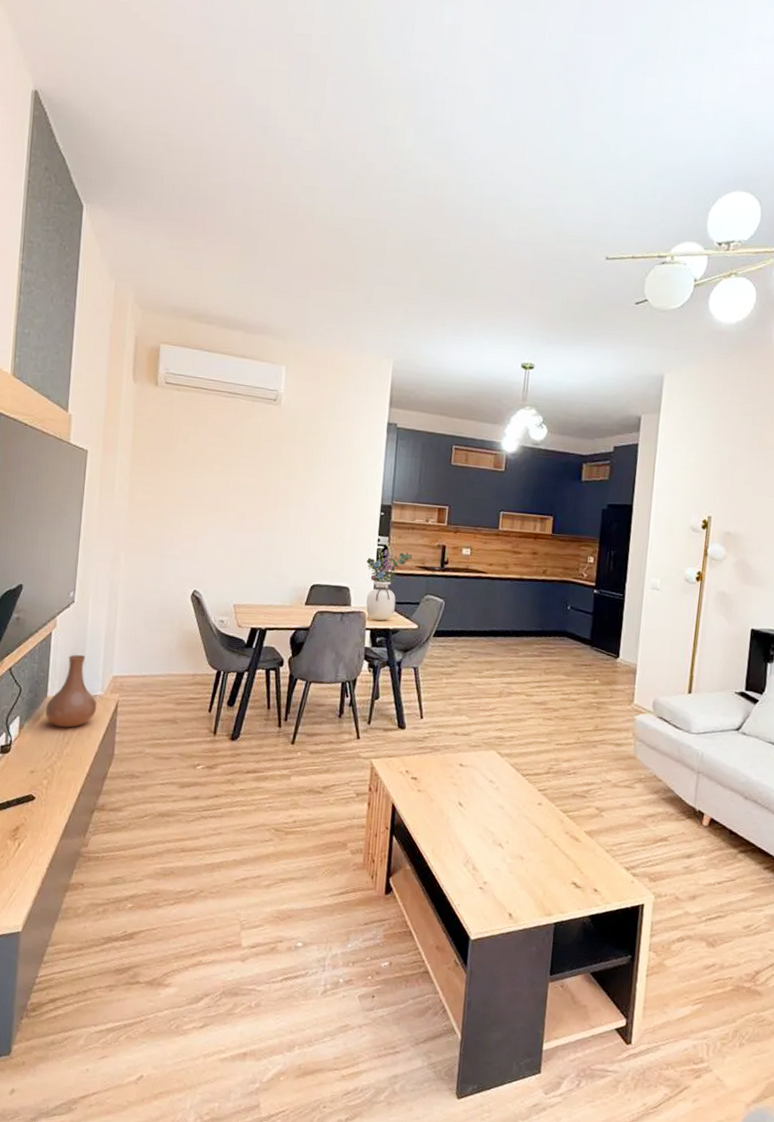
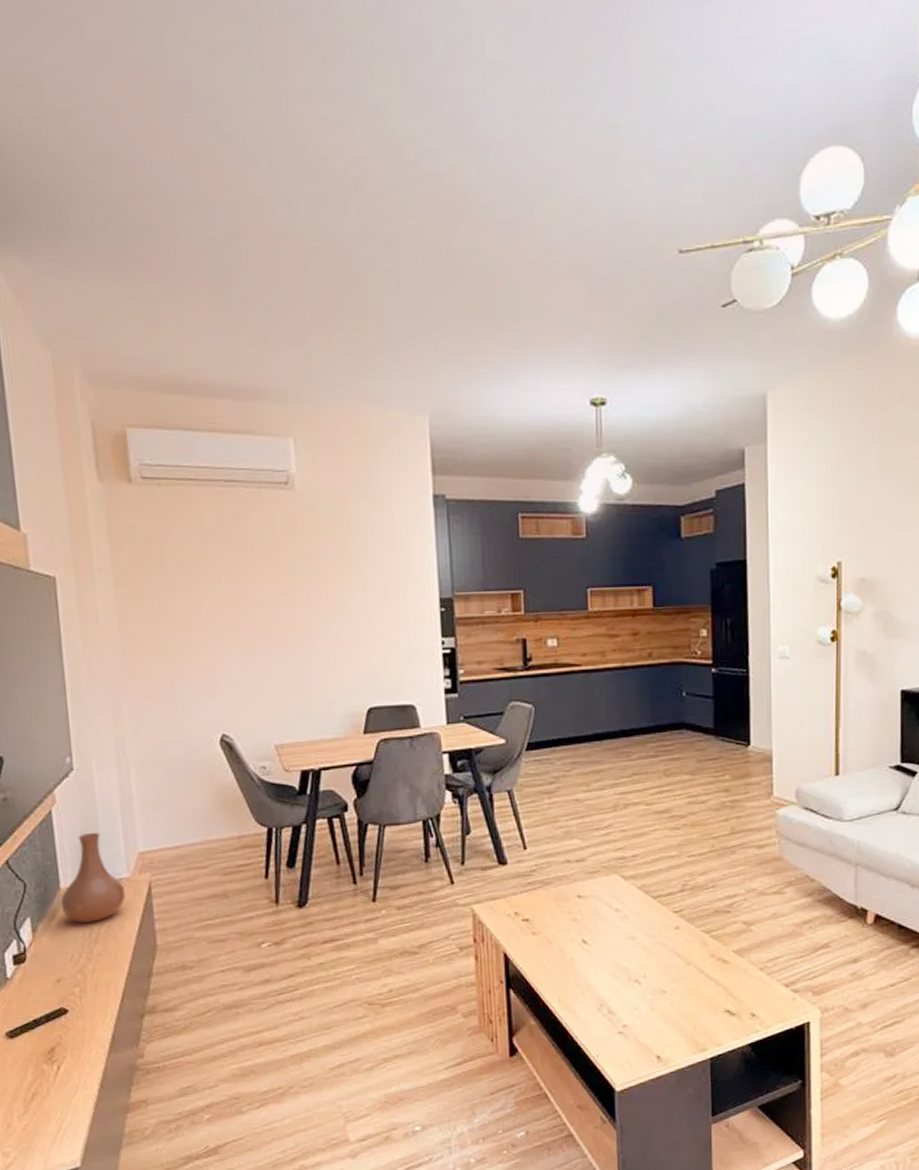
bouquet: present [366,542,413,621] -> none [431,643,488,740]

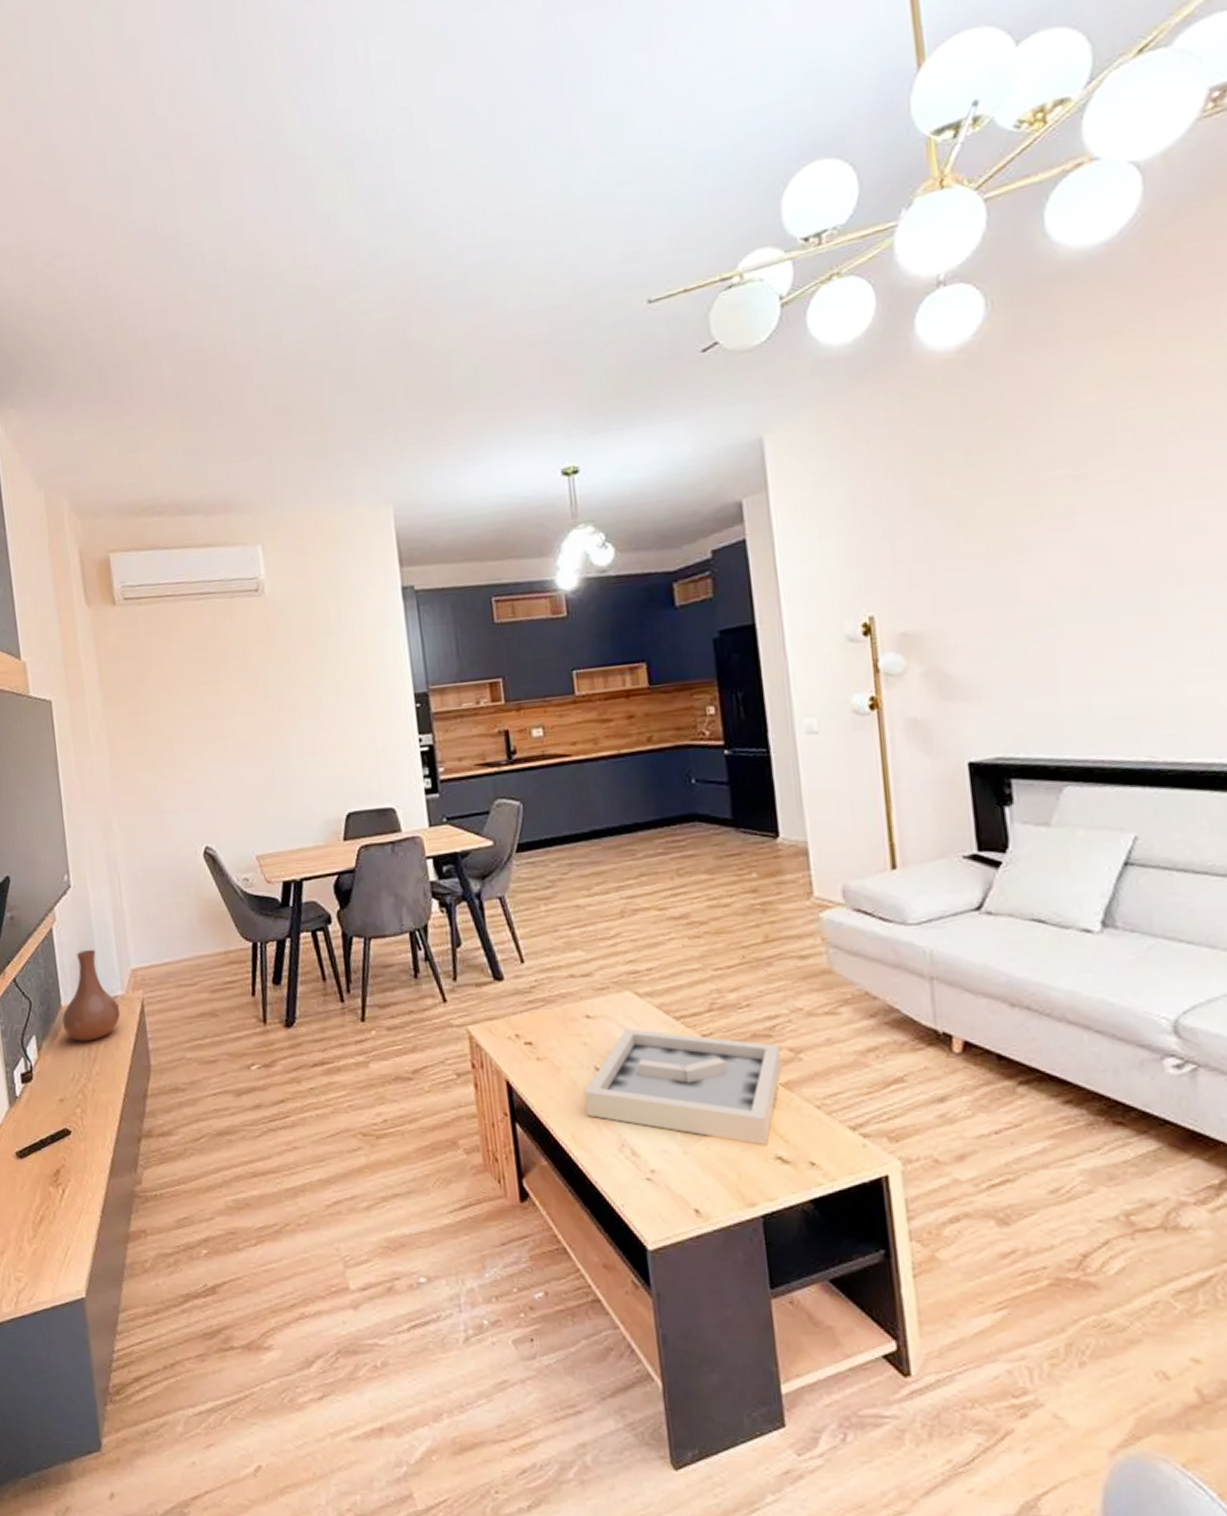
decorative tray: none [572,907,736,1002] -> present [584,1029,782,1146]

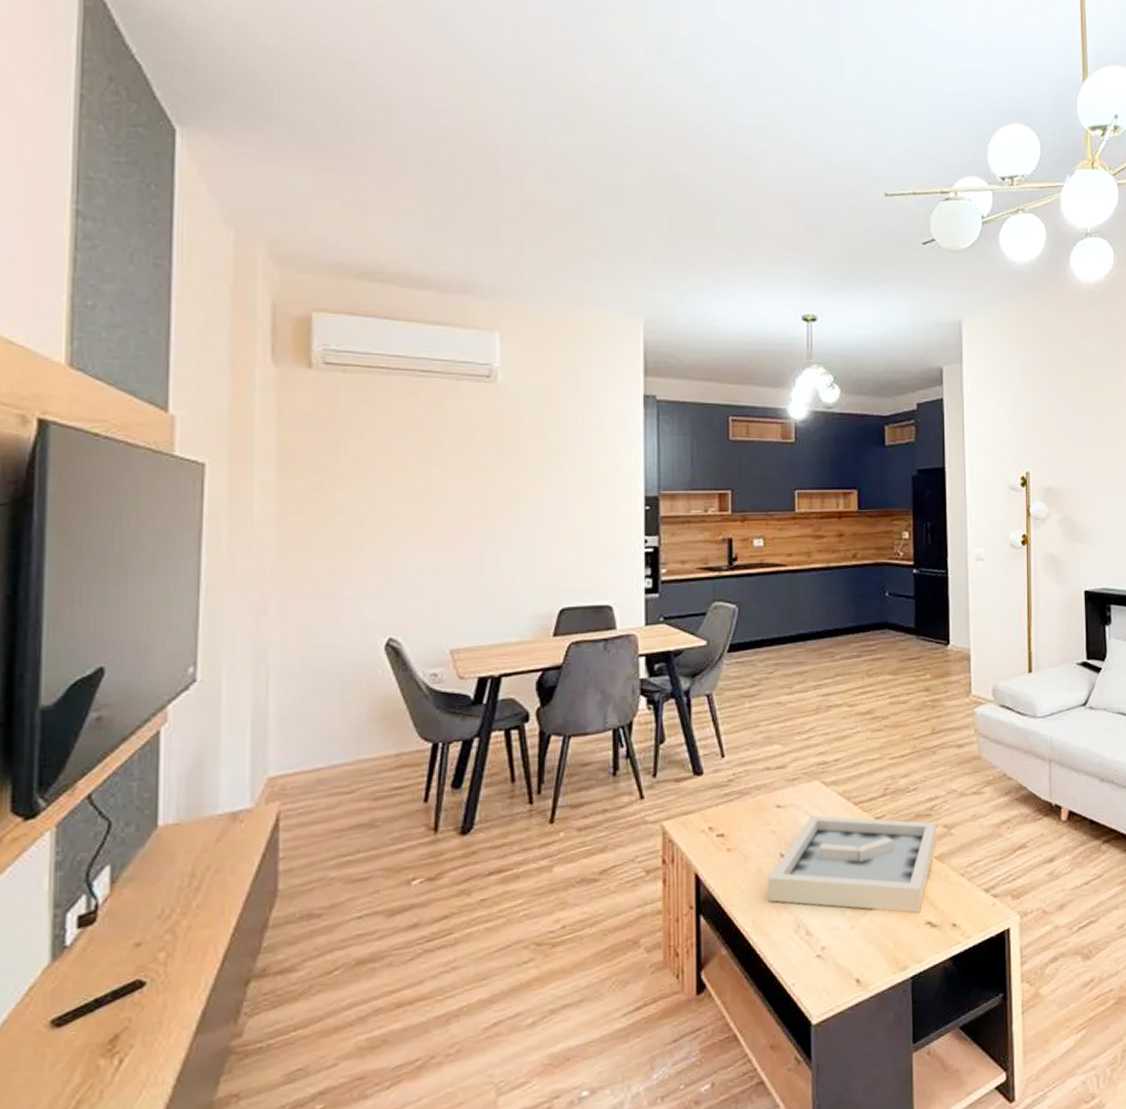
vase: present [62,949,121,1041] -> none [155,755,245,868]

